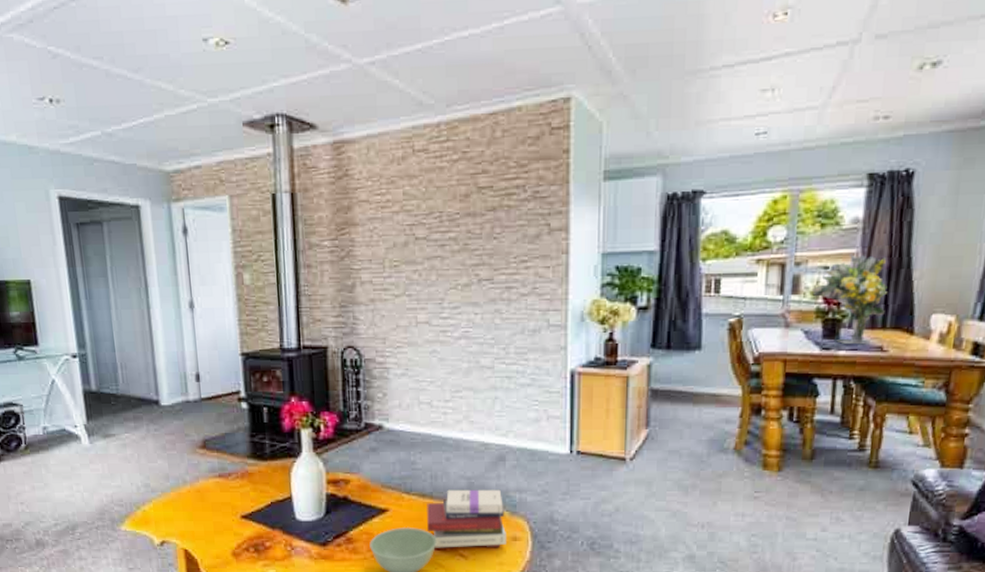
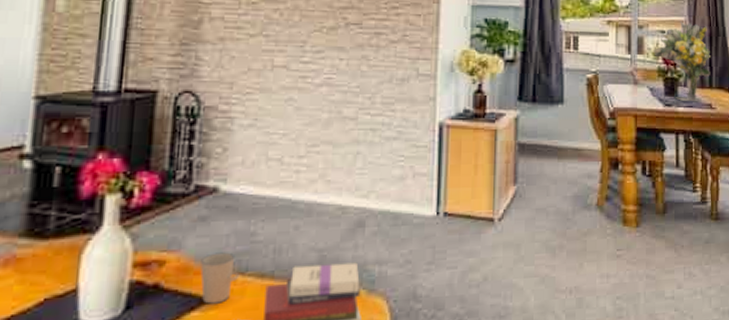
cup: none [376,476,406,514] -> present [200,252,240,304]

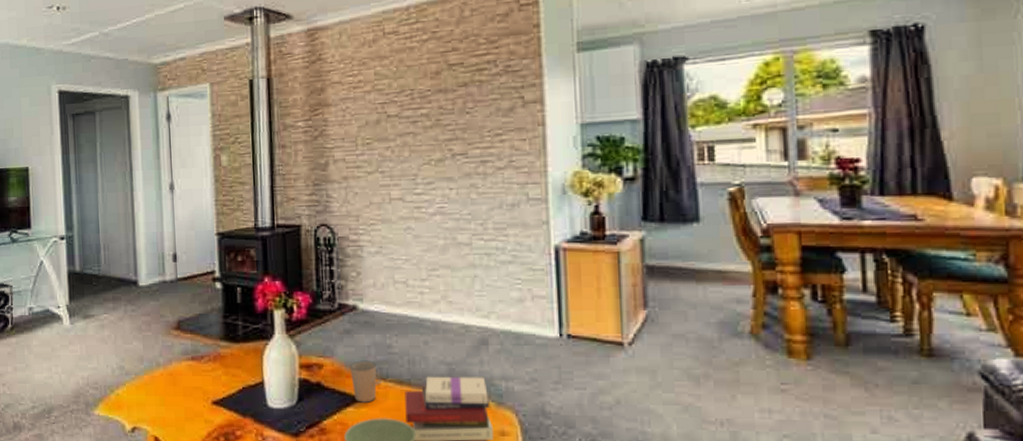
bouquet: present [653,21,710,102] -> none [820,115,913,214]

